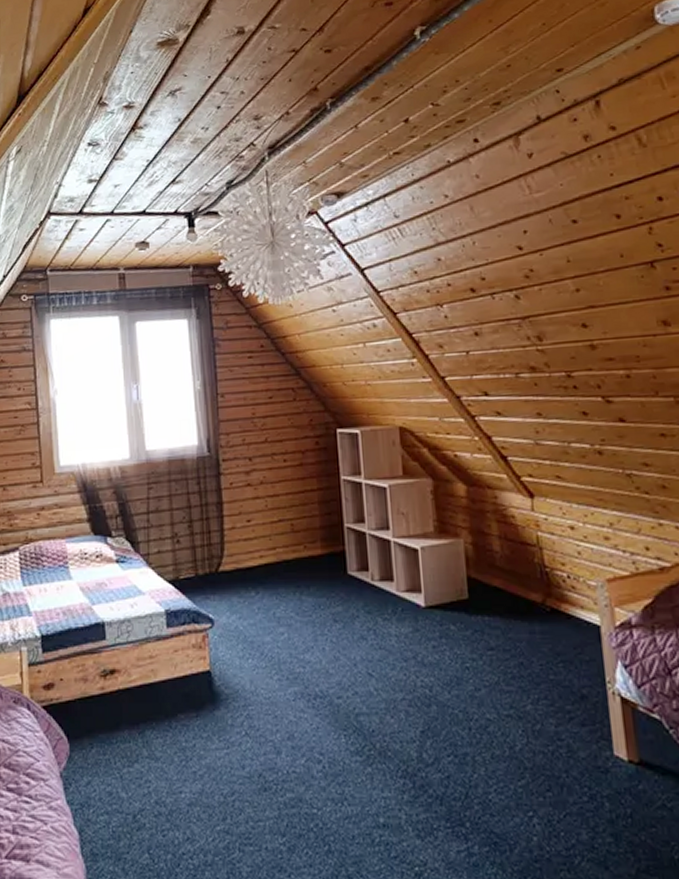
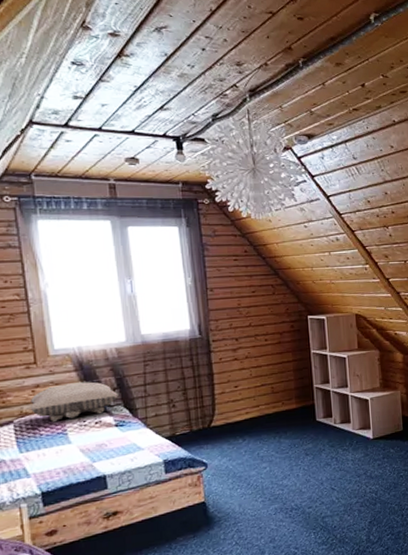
pillow: none [36,506,120,553] -> present [30,382,119,423]

